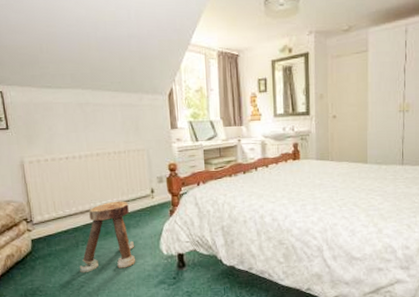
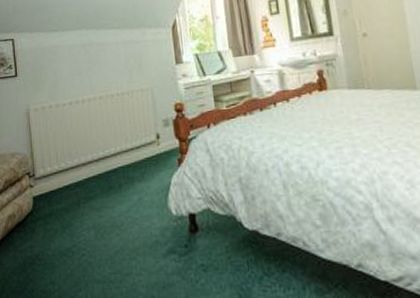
stool: present [79,201,136,273] -> none [81,149,142,238]

